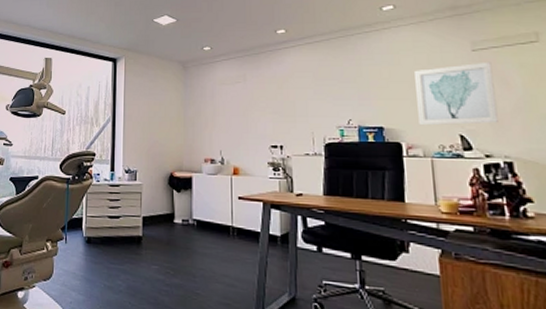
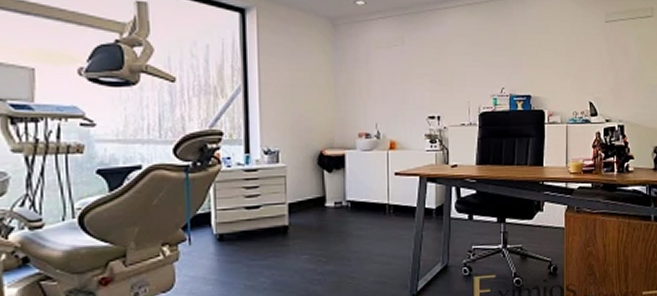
wall art: present [415,61,498,126] -> none [560,33,618,94]

